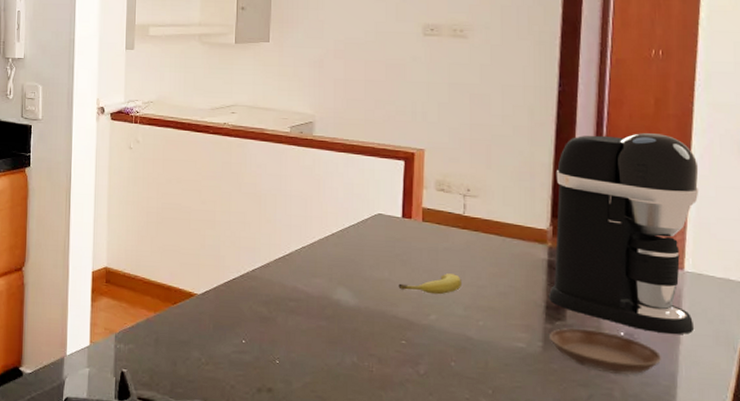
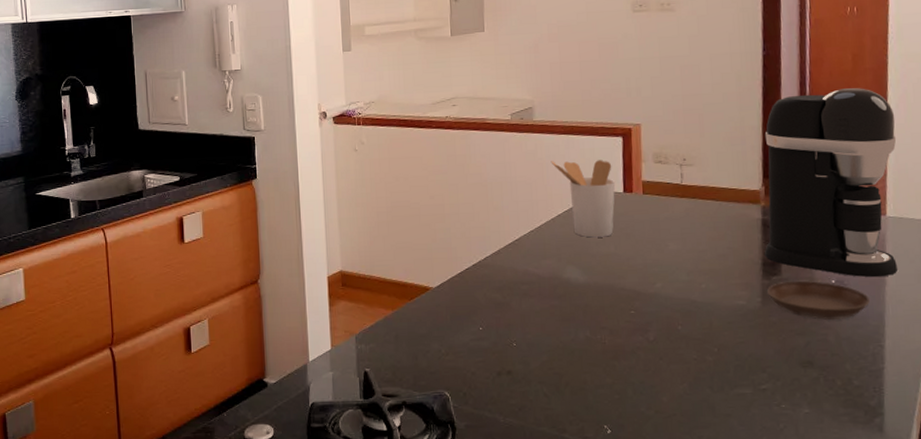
utensil holder: none [328,178,394,262] -> present [551,160,616,238]
fruit: present [398,273,461,295] -> none [624,242,683,264]

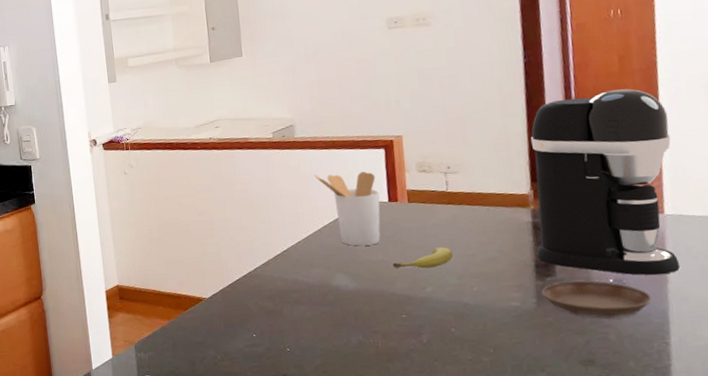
fruit: none [624,242,683,264] -> present [393,247,453,269]

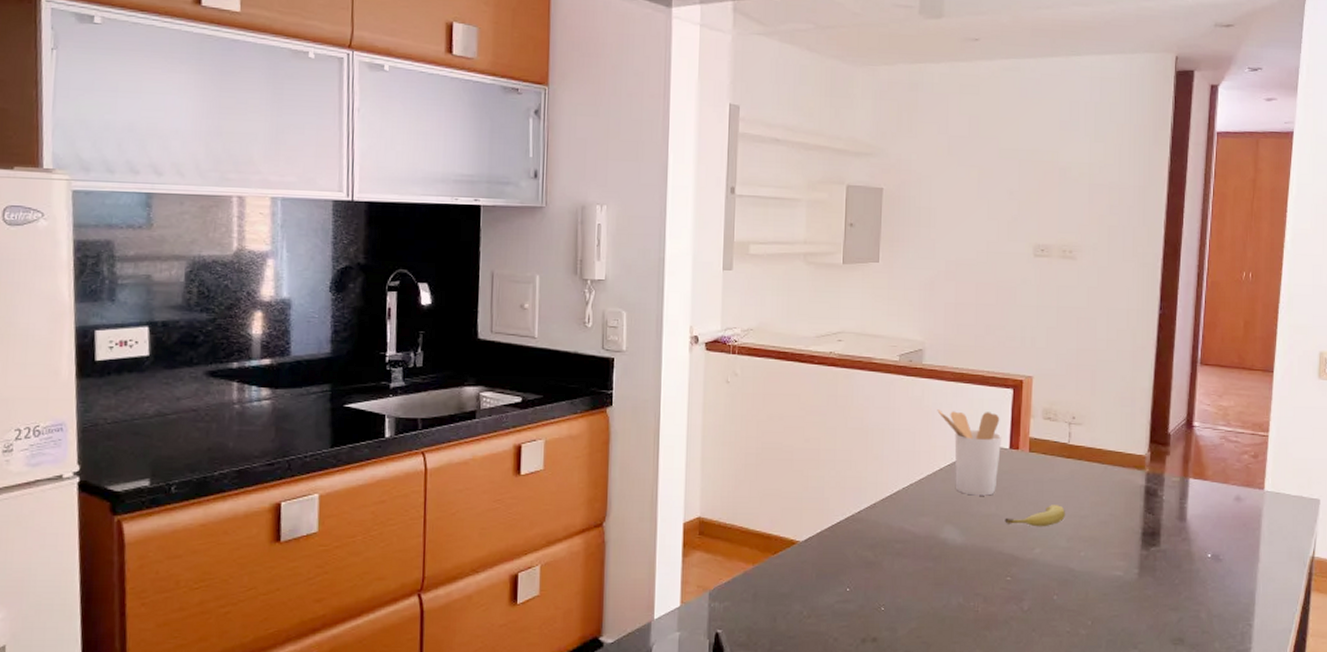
coffee maker: present [530,88,680,276] -> none [1144,356,1280,554]
saucer: present [542,281,652,319] -> none [1145,553,1243,595]

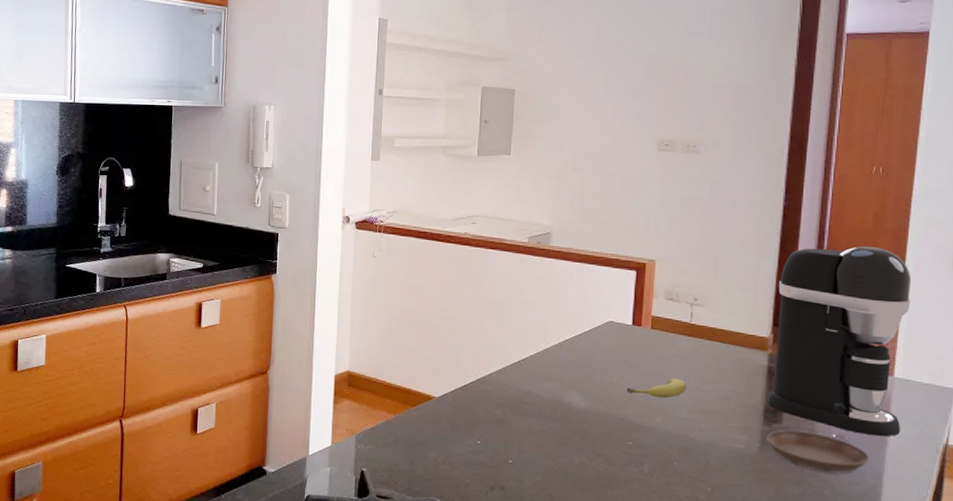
utensil holder: present [937,409,1002,496] -> none [563,287,625,367]
coffee maker: none [1144,356,1280,554] -> present [766,246,912,437]
saucer: none [1145,553,1243,595] -> present [767,430,870,474]

